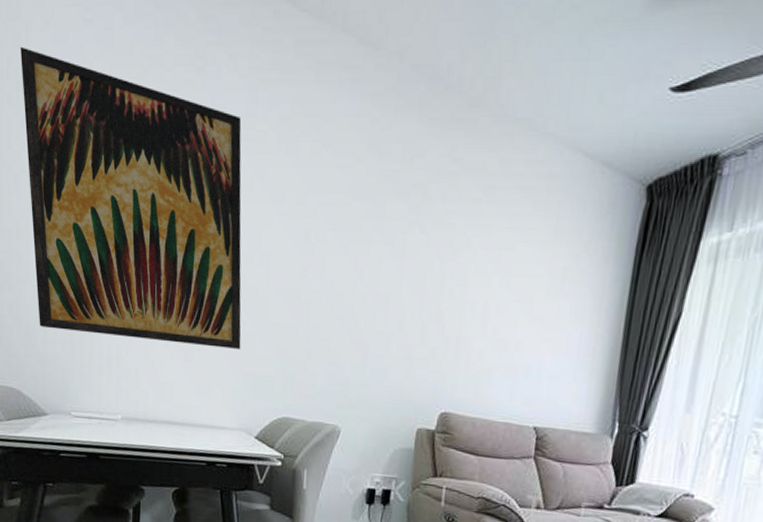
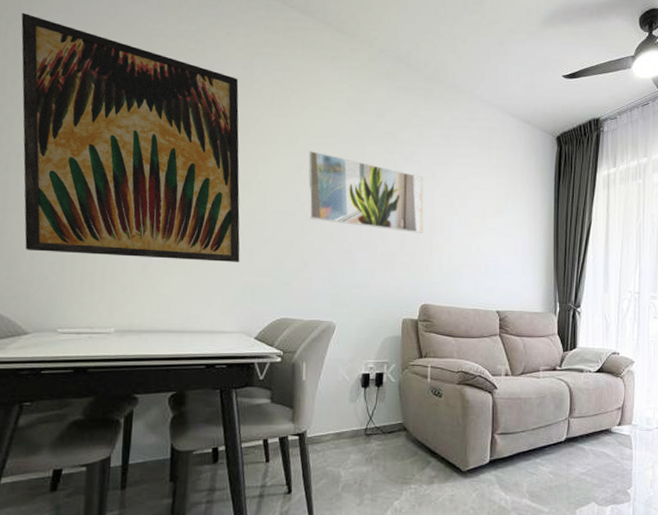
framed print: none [316,212,456,322] -> present [308,151,424,233]

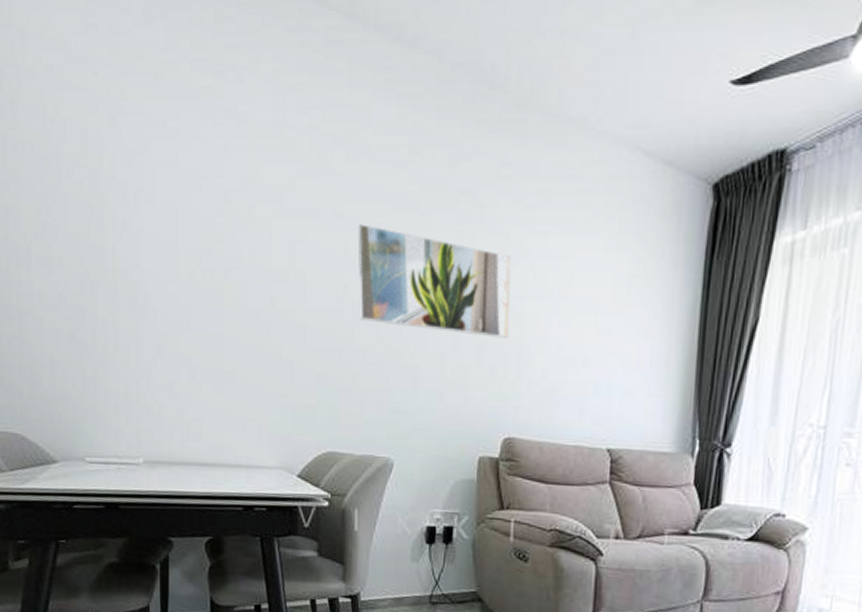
wall art: present [21,12,240,262] -> none [15,54,277,378]

